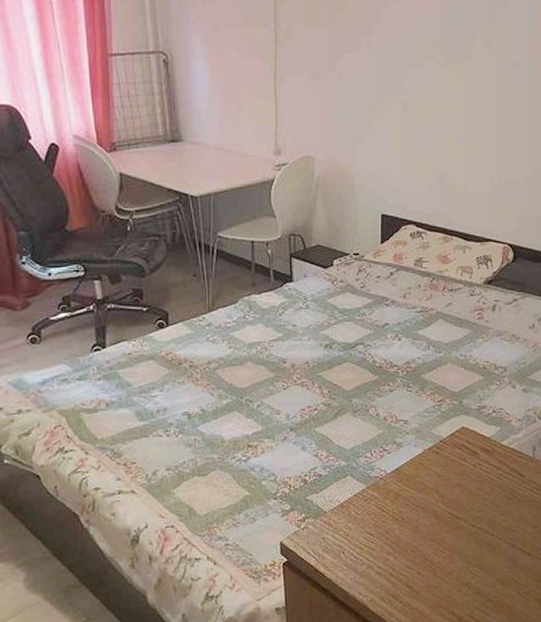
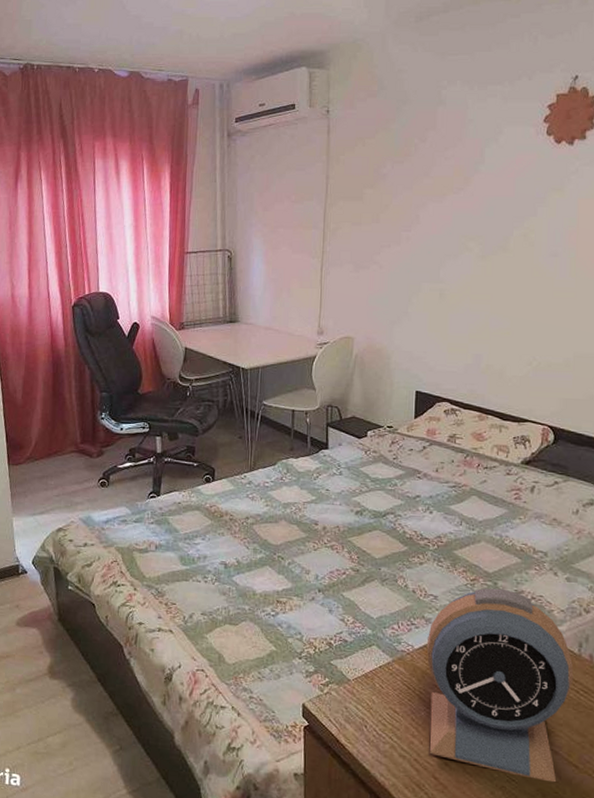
alarm clock: none [399,406,528,572] -> present [427,588,574,782]

